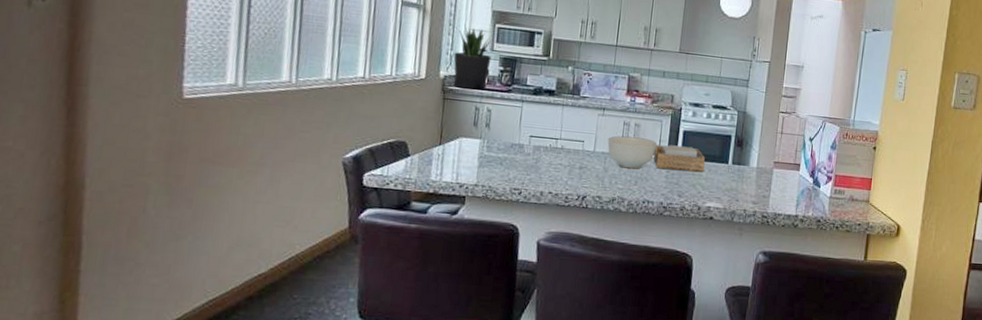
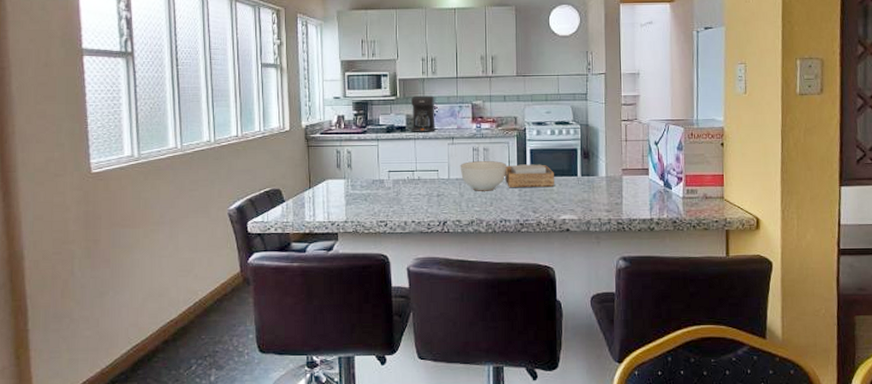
planter: present [453,24,492,91] -> none [312,77,345,136]
coffee maker: none [560,59,590,100] -> present [411,95,436,132]

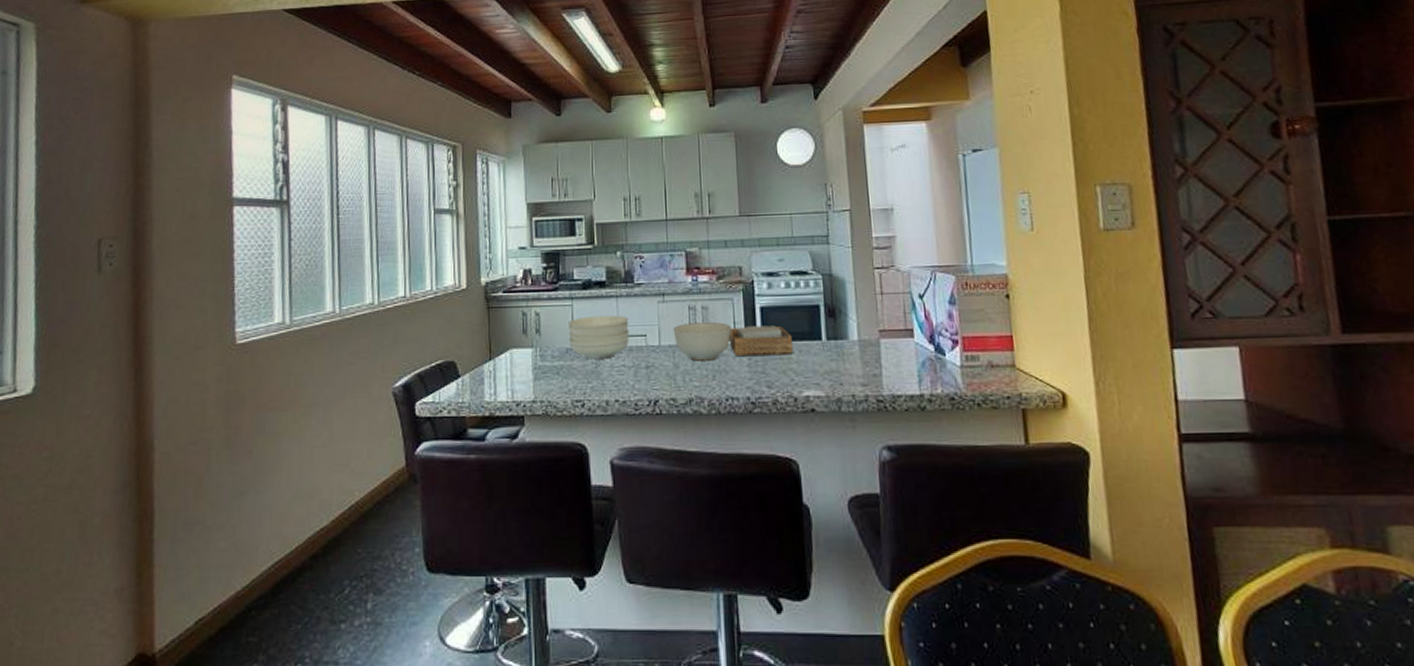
bowl: none [374,154,424,189] -> present [567,315,629,359]
coffee maker: present [411,95,436,132] -> none [611,242,642,288]

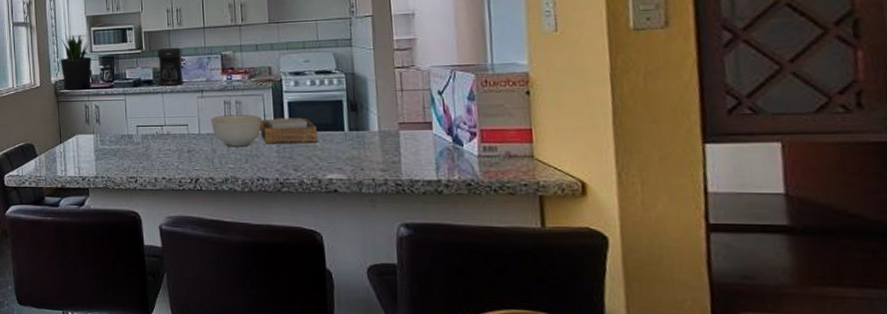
planter: none [493,223,532,295] -> present [60,33,92,91]
bowl: present [567,315,629,359] -> none [122,108,173,144]
coffee maker: none [611,242,642,288] -> present [158,47,184,86]

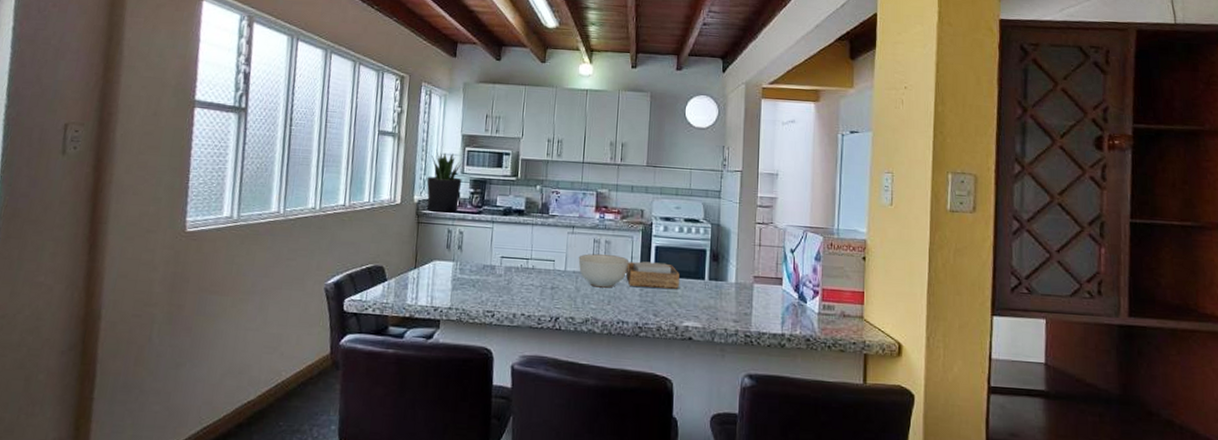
coffee maker: present [158,47,184,86] -> none [529,178,557,219]

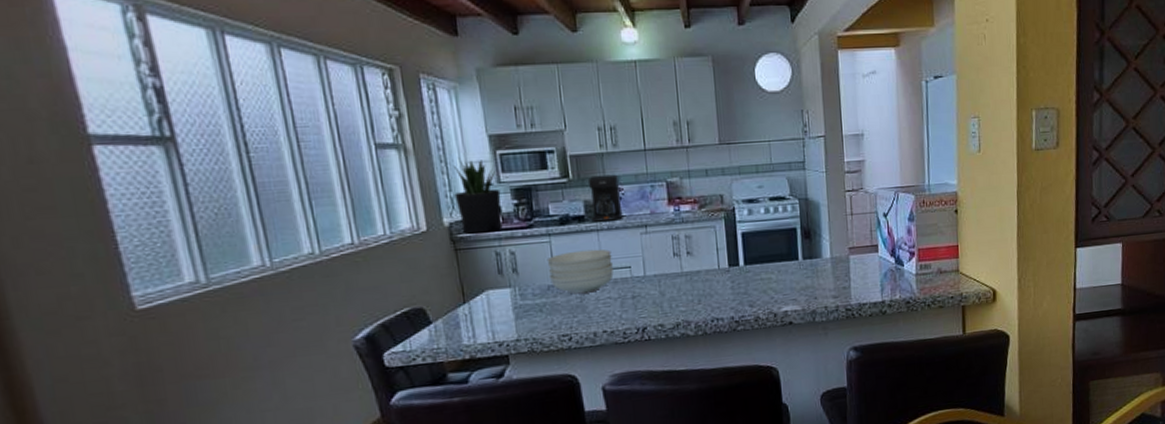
bowl: none [486,239,541,278] -> present [546,249,614,295]
coffee maker: none [529,178,557,219] -> present [589,174,623,222]
bowl: present [578,254,629,288] -> none [657,249,715,288]
napkin holder: present [625,261,679,289] -> none [712,249,772,280]

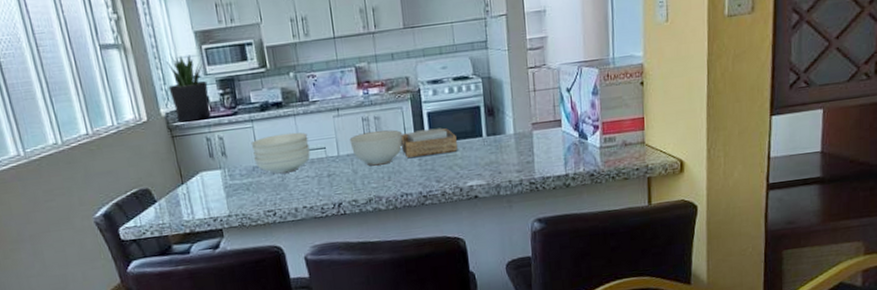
coffee maker: present [589,174,623,222] -> none [284,62,317,108]
bowl: none [657,249,715,288] -> present [349,129,403,166]
napkin holder: none [712,249,772,280] -> present [400,128,458,158]

